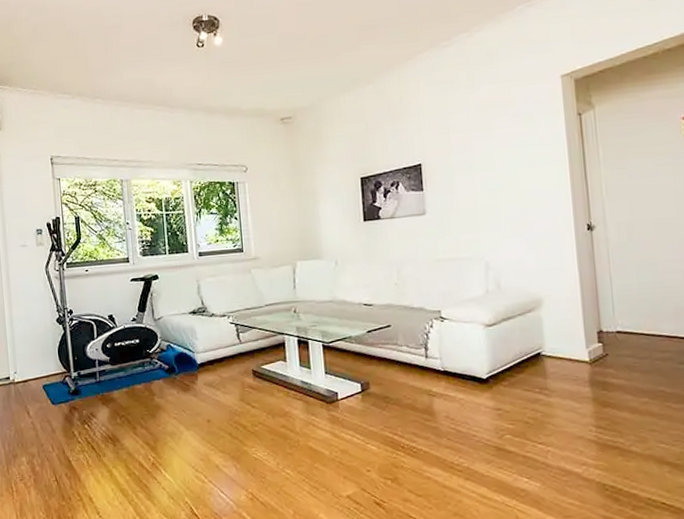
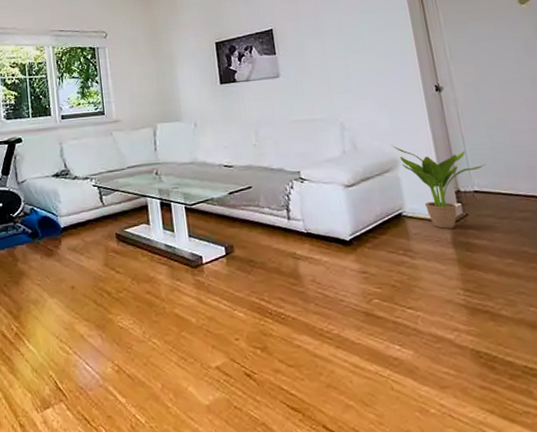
potted plant: none [536,285,632,368] -> present [391,145,486,229]

